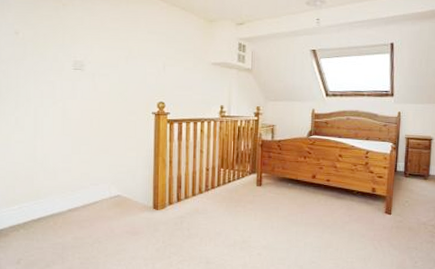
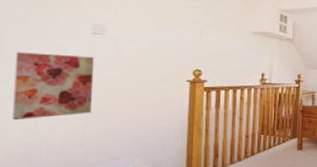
wall art: none [18,87,76,147] -> present [13,52,95,121]

